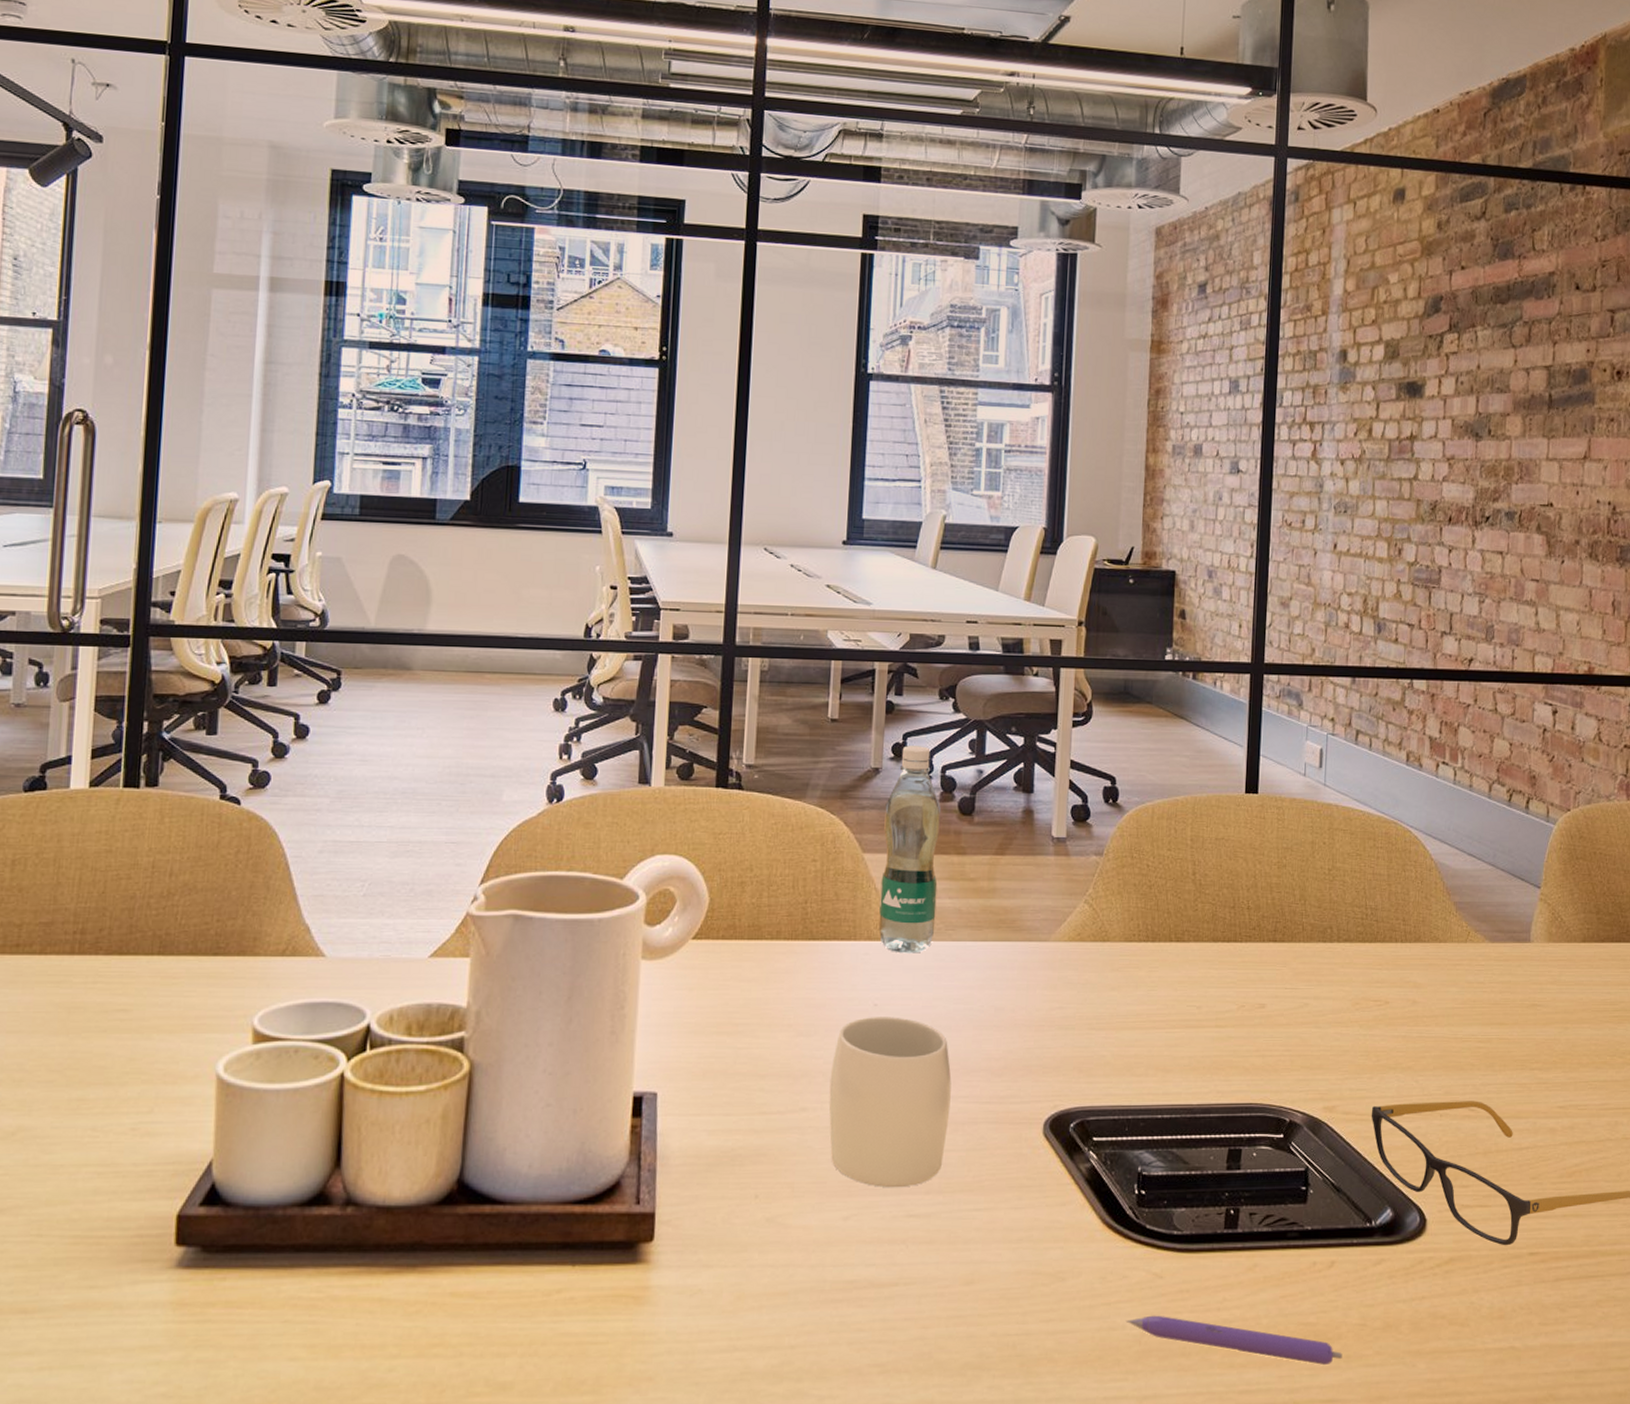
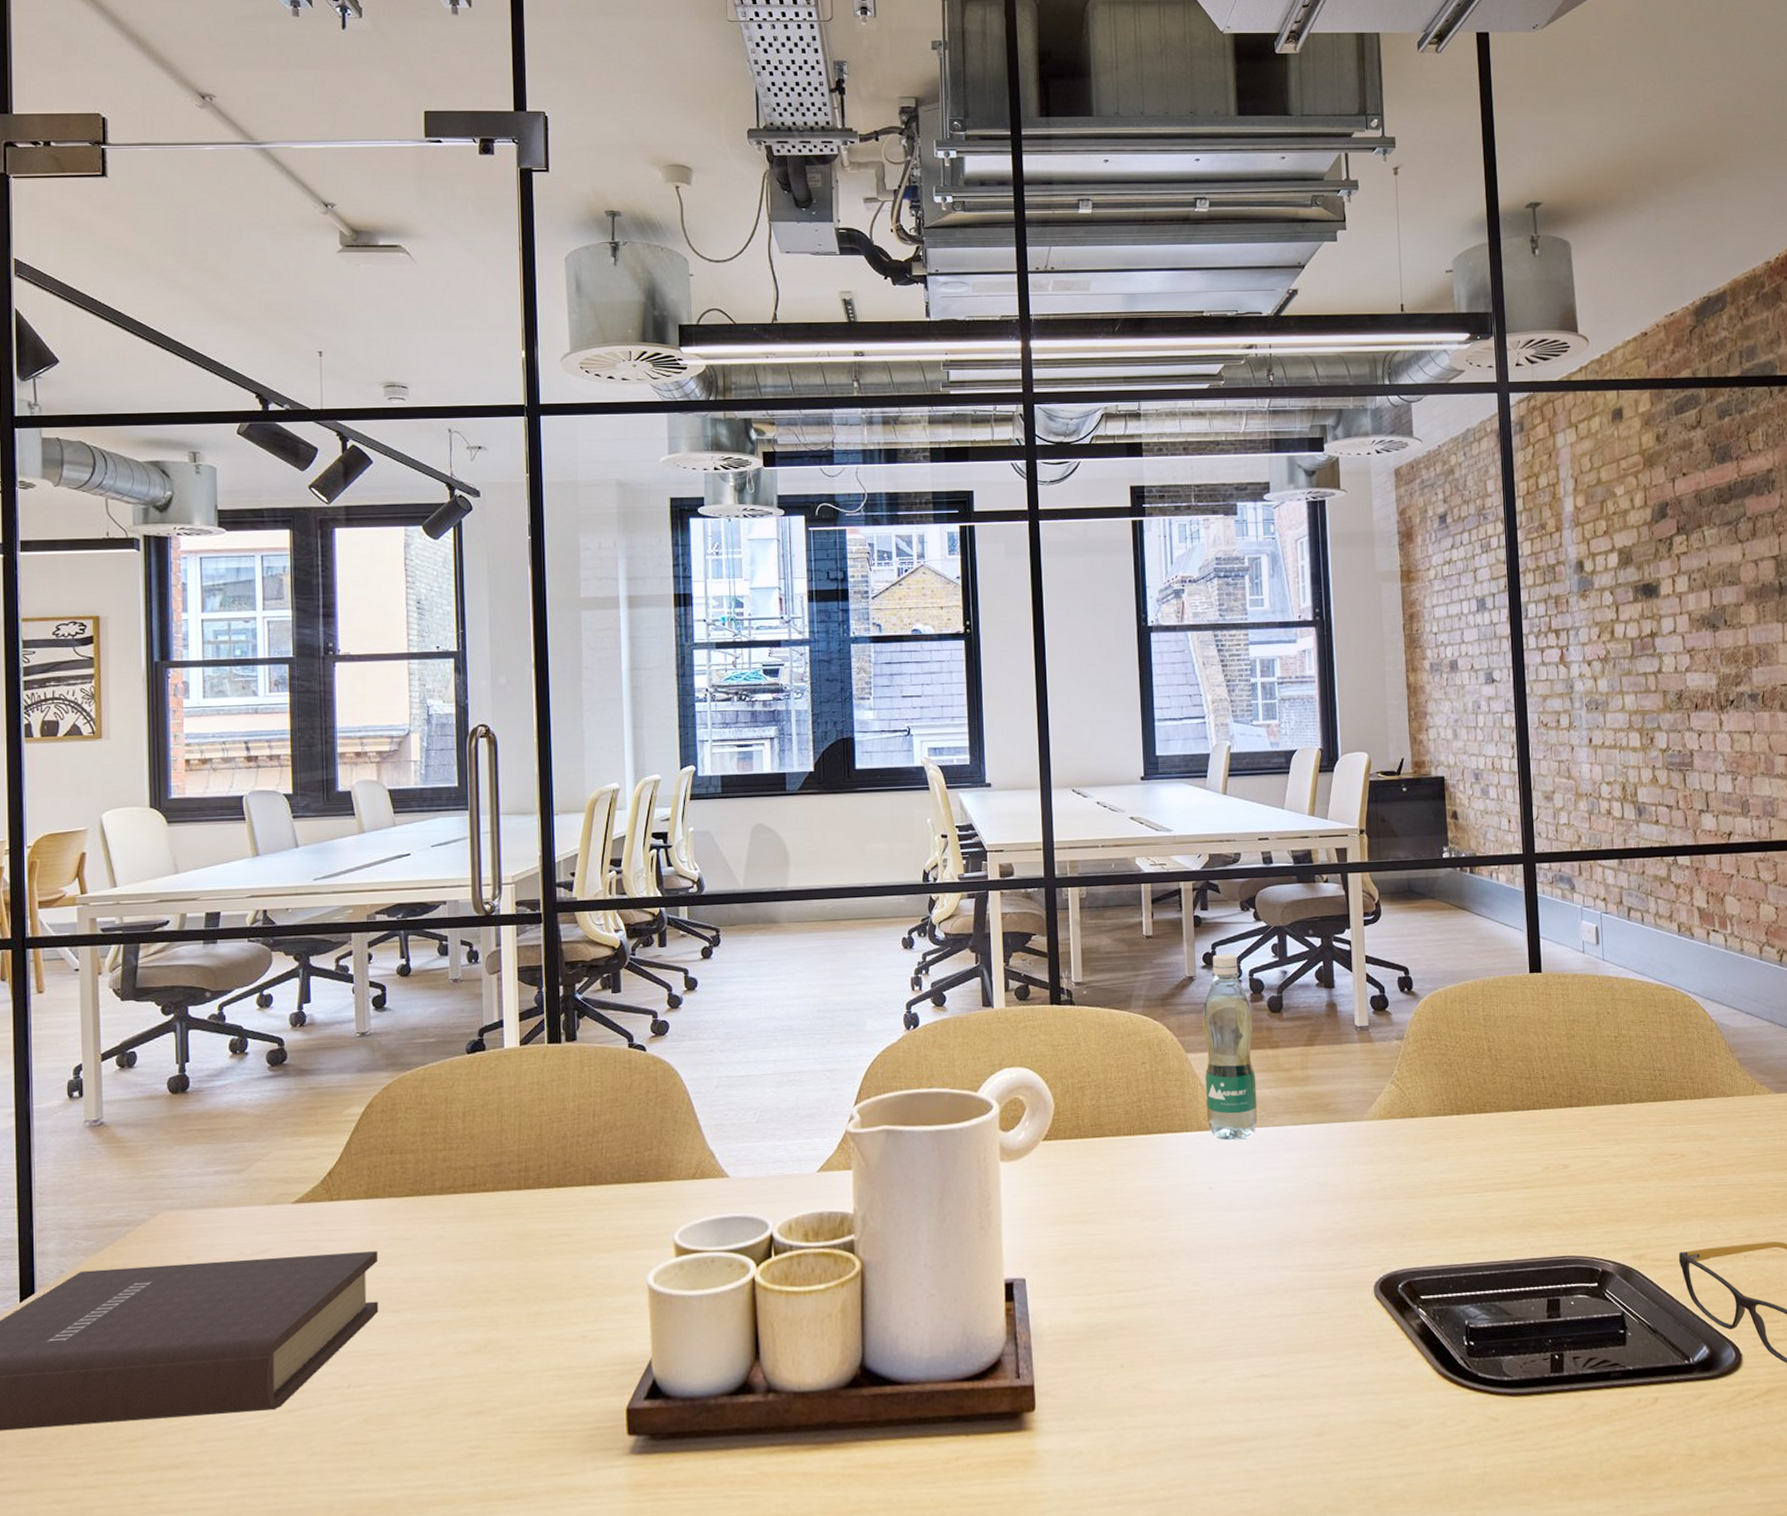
mug: present [829,1017,952,1188] -> none [1177,1198,1288,1352]
pen: present [1125,1315,1342,1366] -> none [1467,1455,1675,1495]

